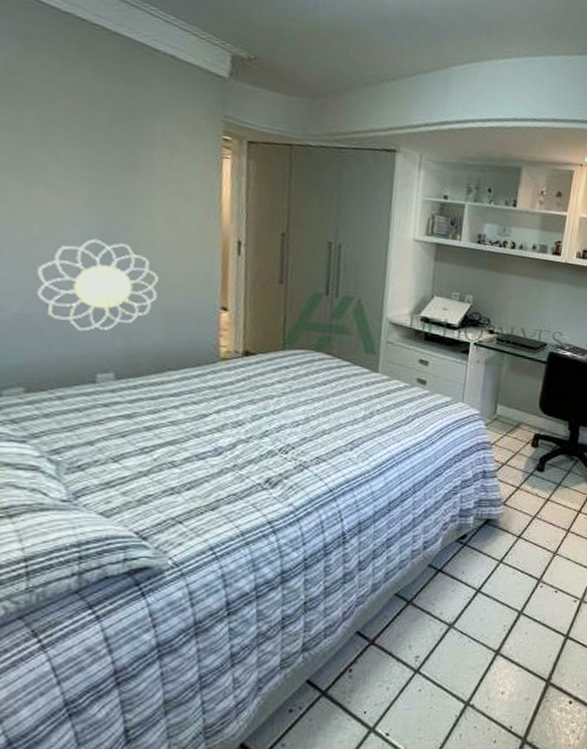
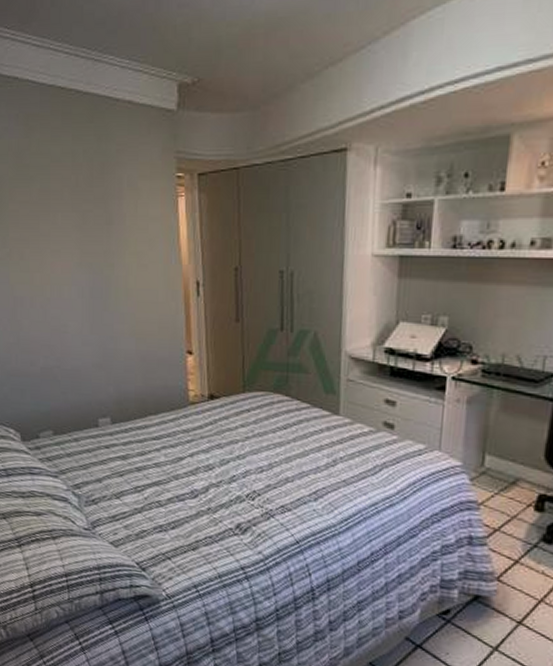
decorative wall piece: present [36,238,159,331] -> none [52,294,136,380]

